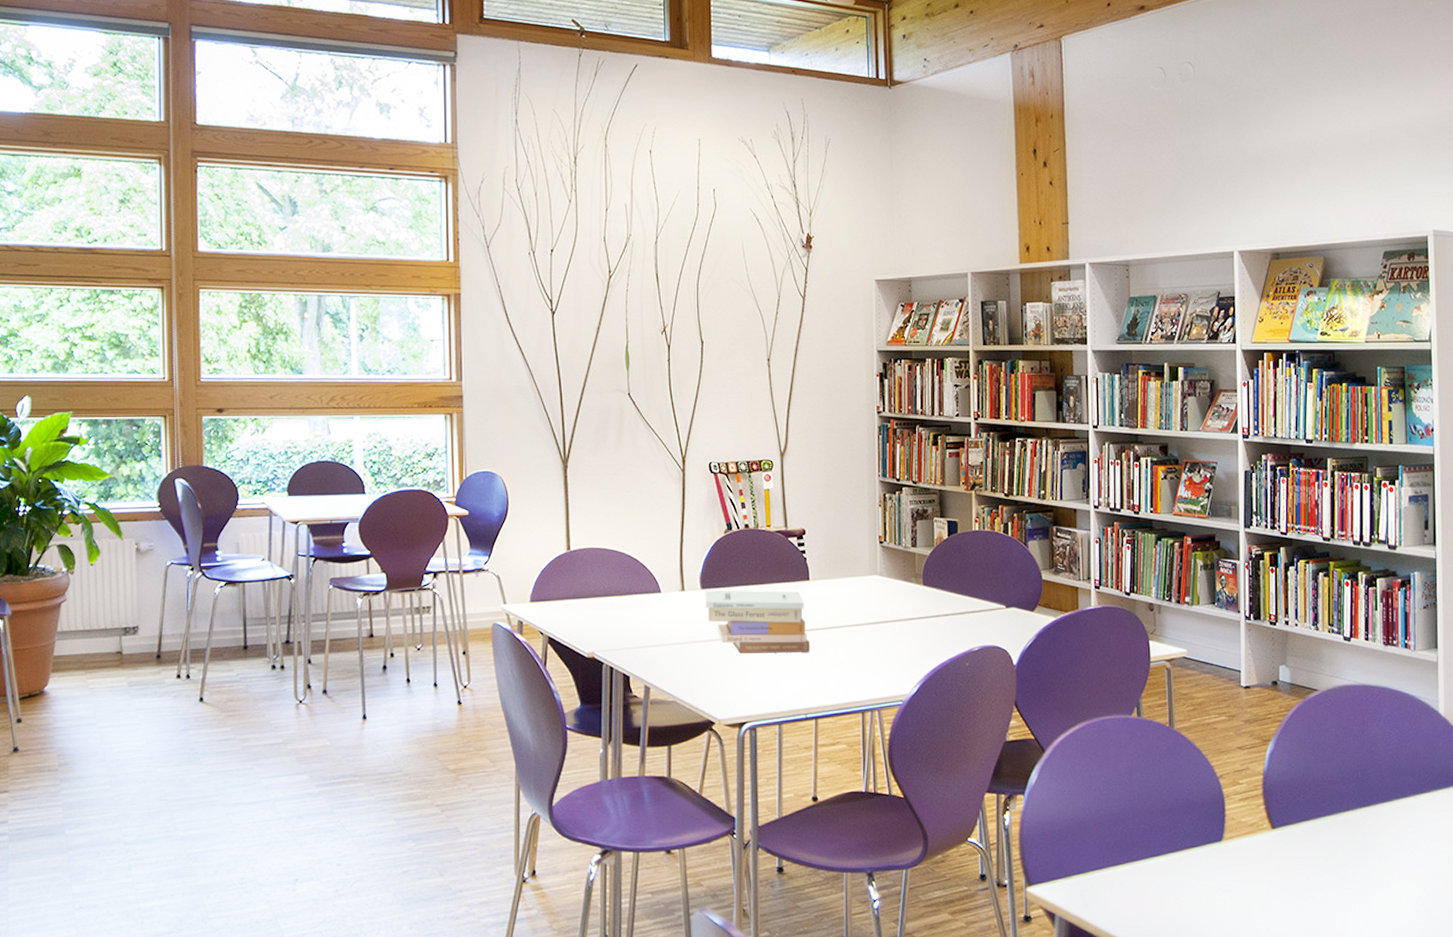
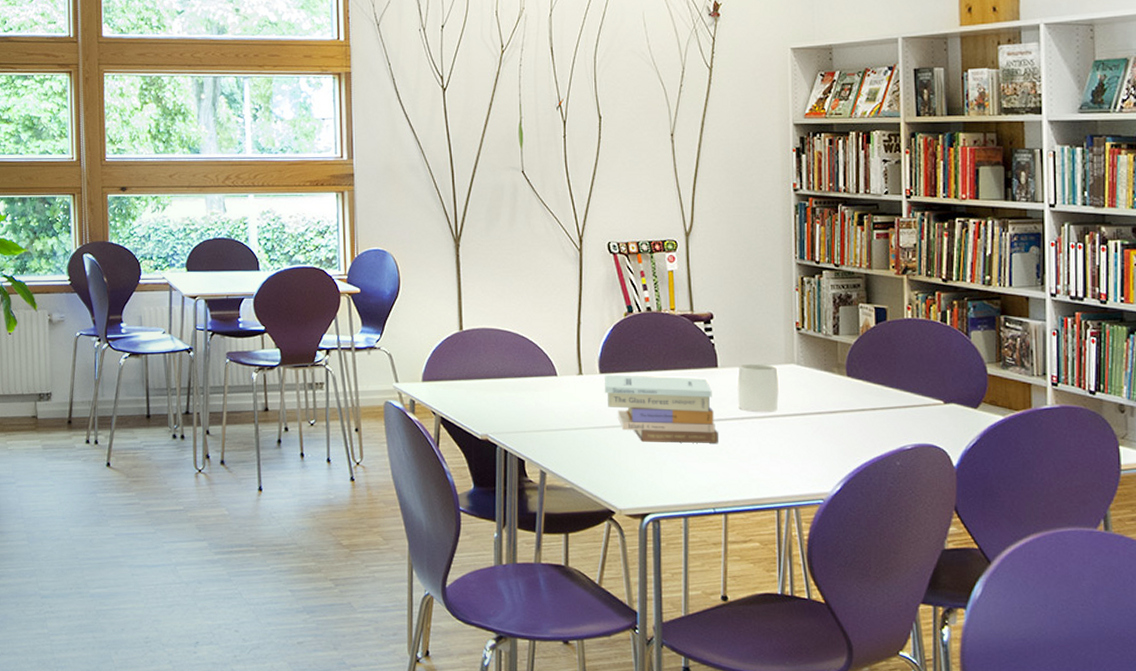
mug: none [826,575,864,622] -> present [737,363,779,413]

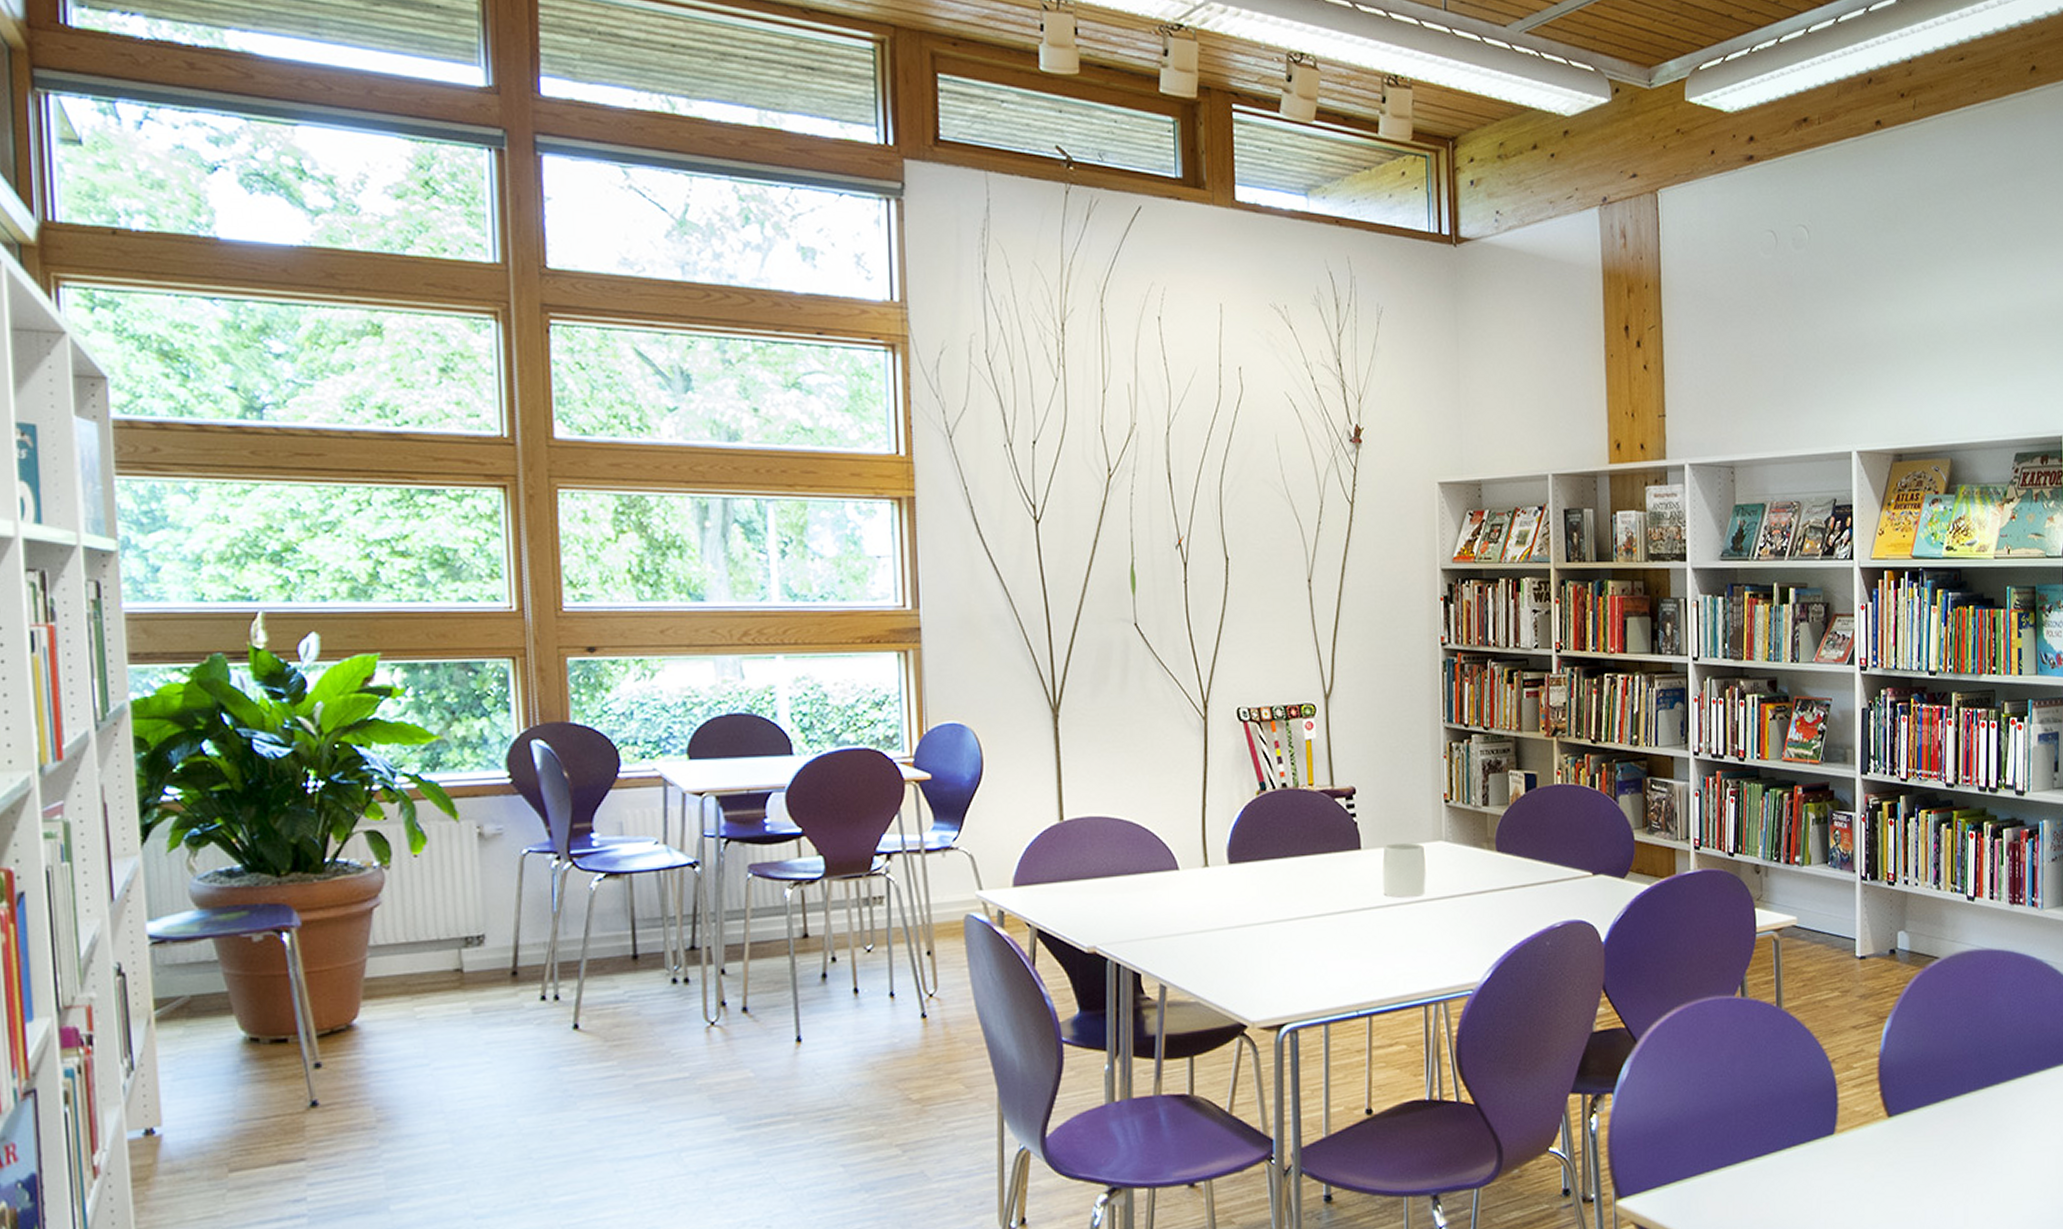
books: present [604,374,718,443] -> none [1233,862,1362,941]

